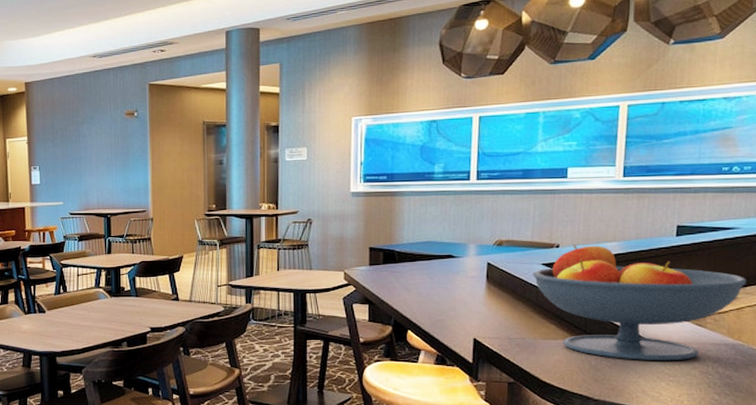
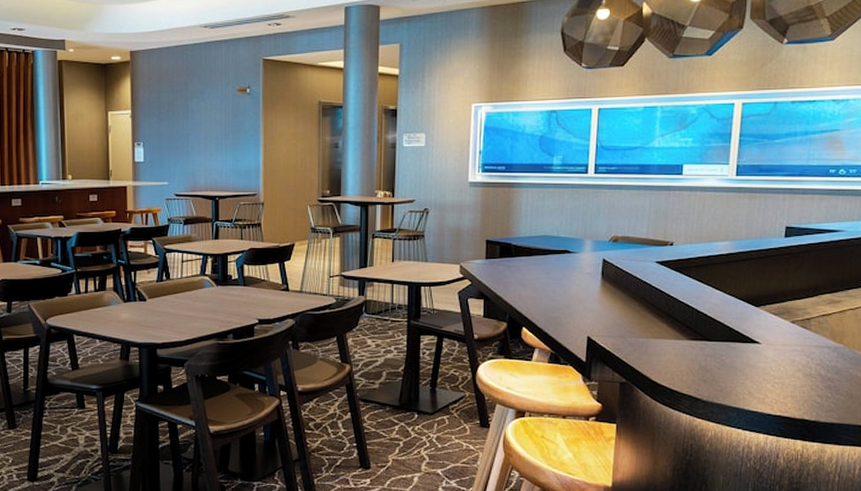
fruit bowl: present [532,245,746,361] -> none [646,243,849,363]

